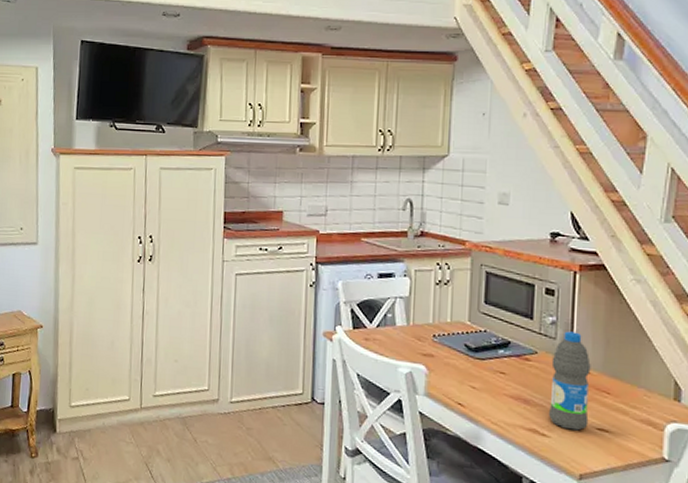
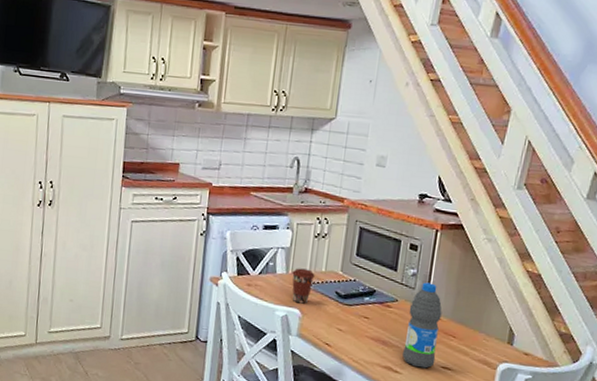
coffee cup: none [414,319,440,359] -> present [292,268,315,304]

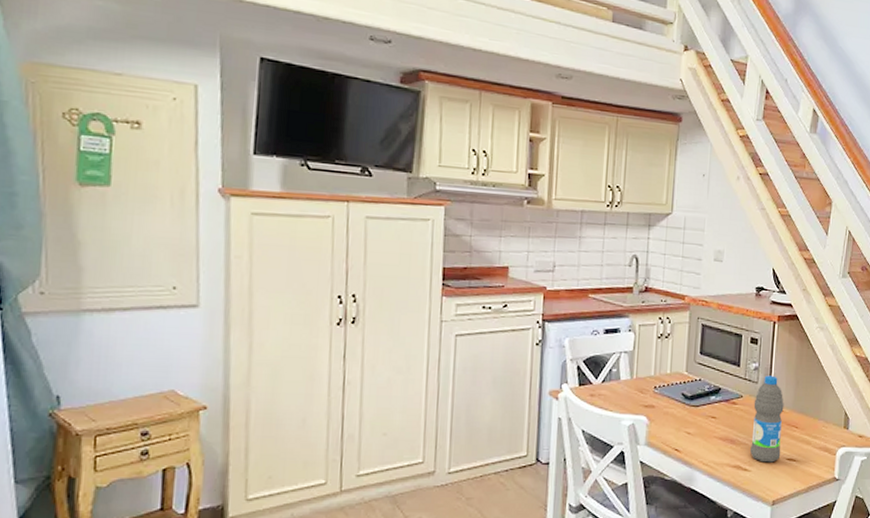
coffee cup: present [292,268,315,304] -> none [637,372,660,410]

